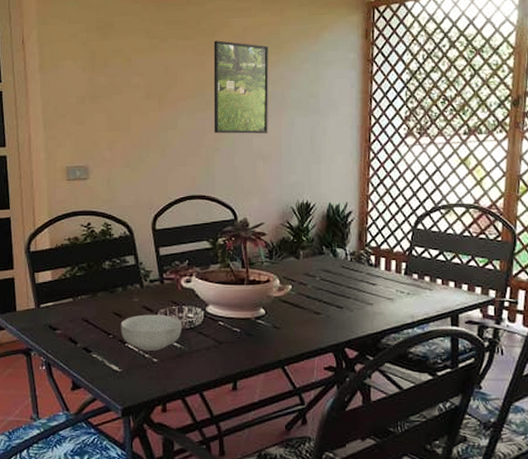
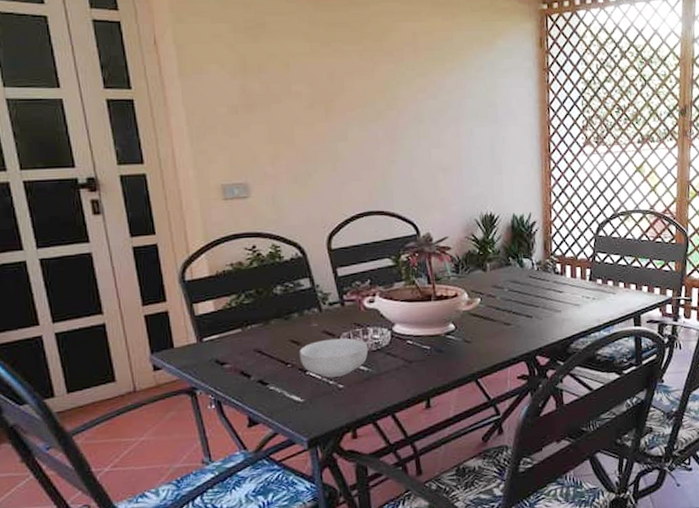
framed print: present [213,40,269,134] -> none [382,45,447,145]

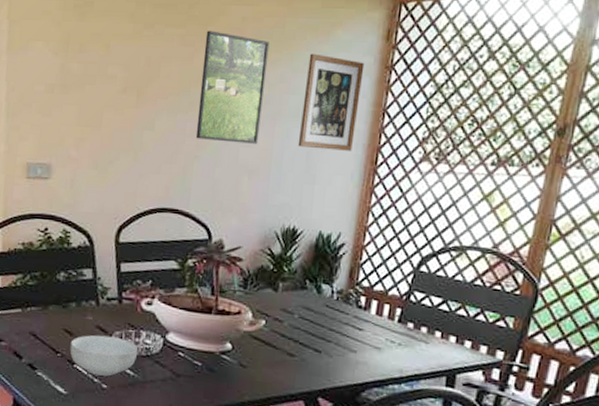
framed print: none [382,45,447,145] -> present [195,30,270,144]
wall art: none [478,61,528,144] -> present [297,53,365,151]

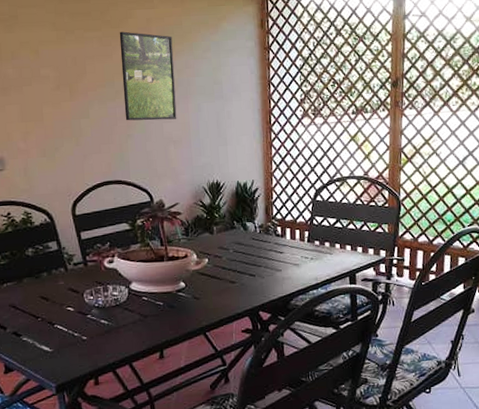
cereal bowl: present [70,335,138,376] -> none [48,294,109,330]
wall art: present [297,53,365,151] -> none [205,42,251,117]

